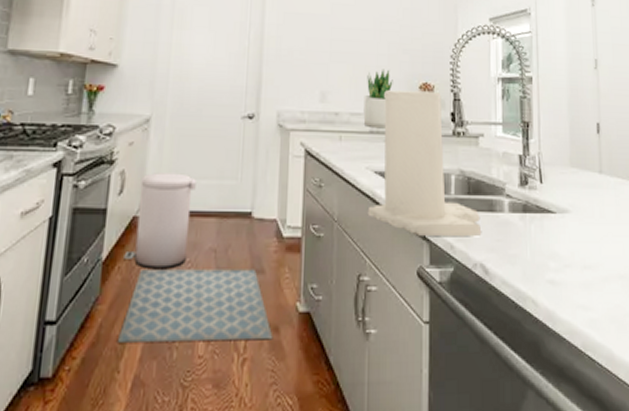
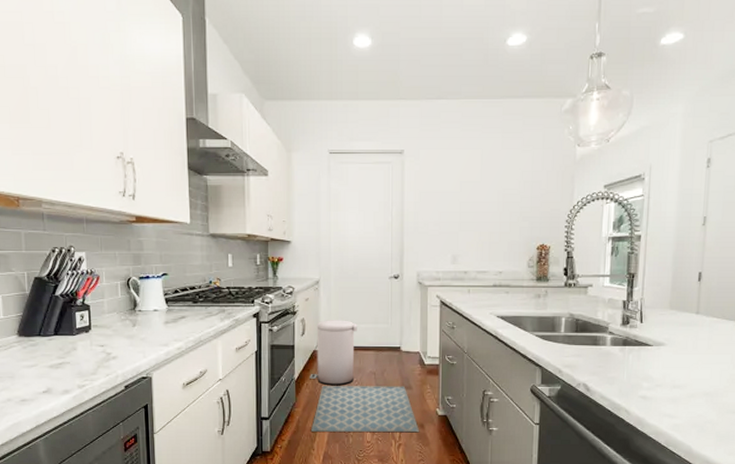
planter: present [363,69,393,129] -> none [488,234,514,283]
paper towel: present [367,90,482,237] -> none [491,252,586,364]

